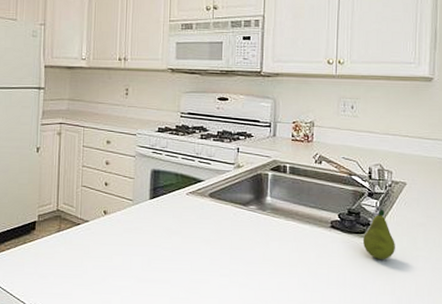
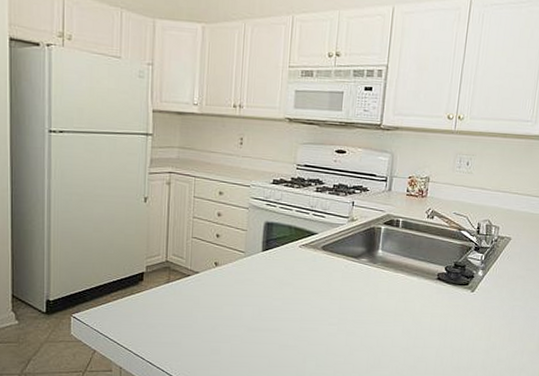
fruit: present [363,209,395,259] -> none [466,262,495,309]

